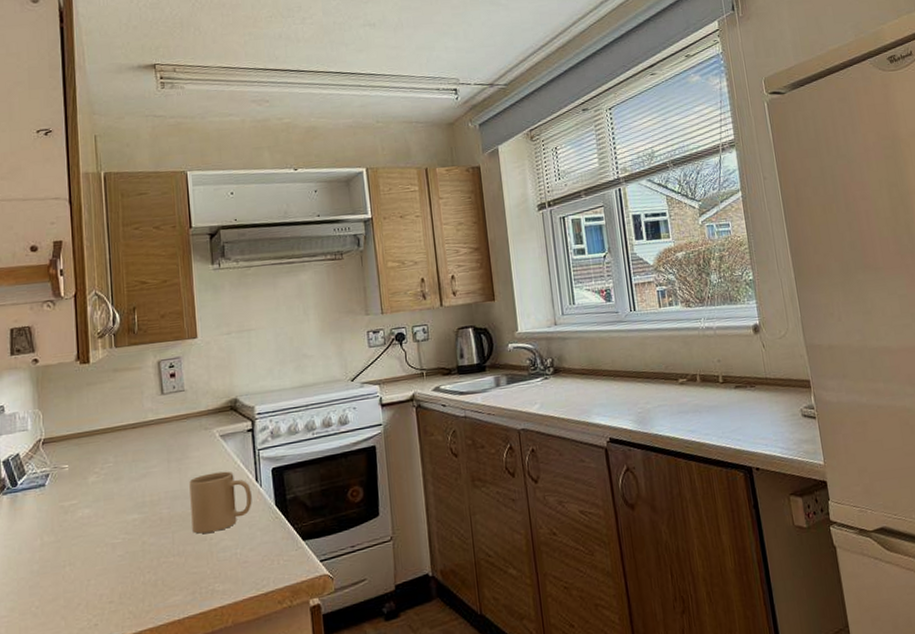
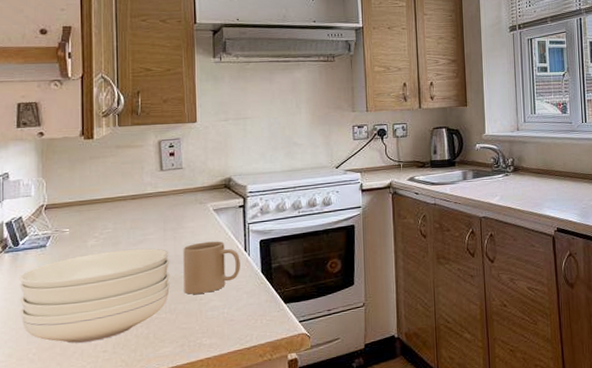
bowl: none [17,482,177,594] -> present [18,248,170,344]

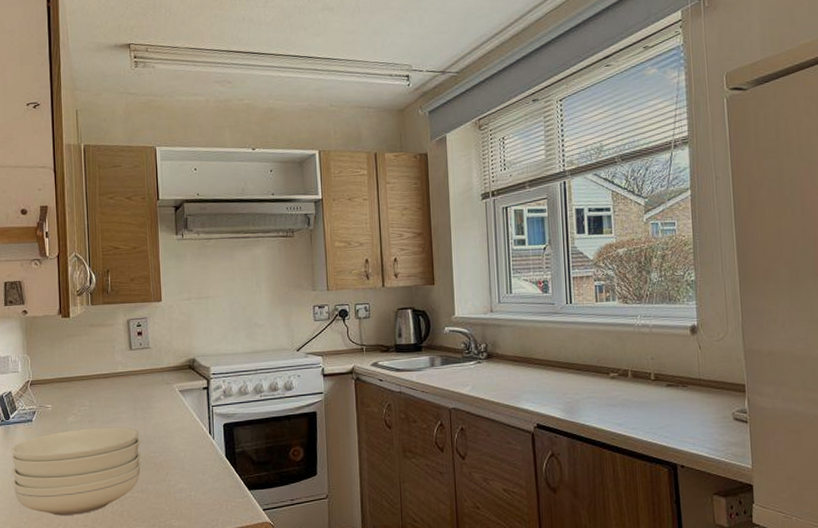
mug: present [183,241,240,295] -> none [152,422,206,475]

